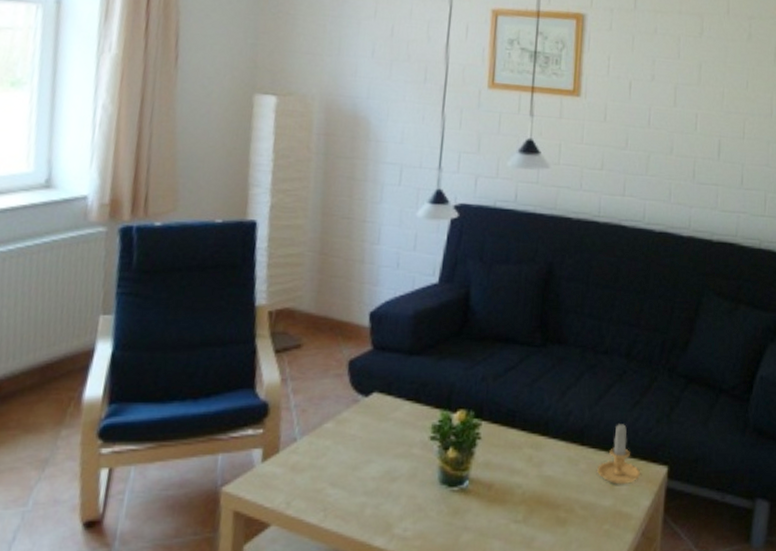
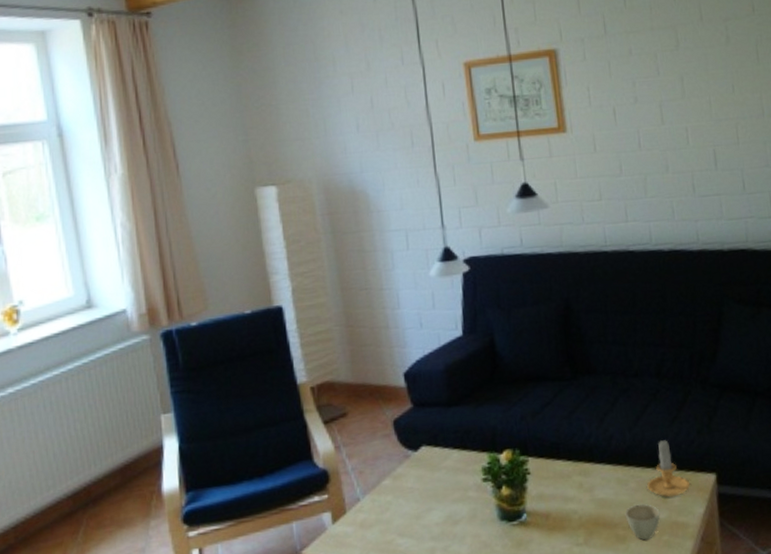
cup: none [569,487,606,527] -> present [625,503,660,541]

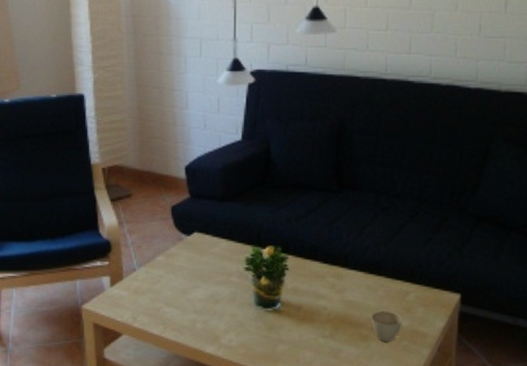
candle: present [647,439,691,498] -> none [394,256,435,309]

